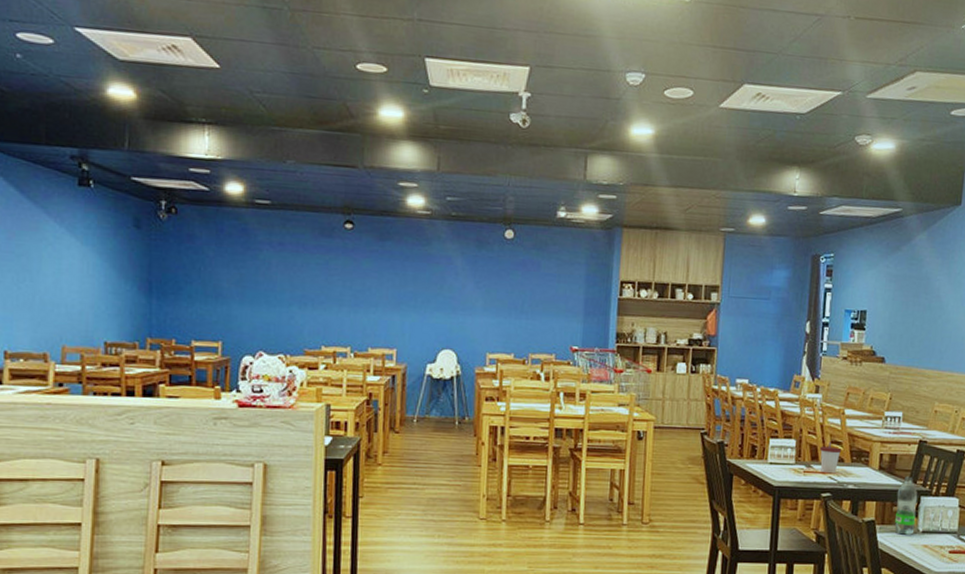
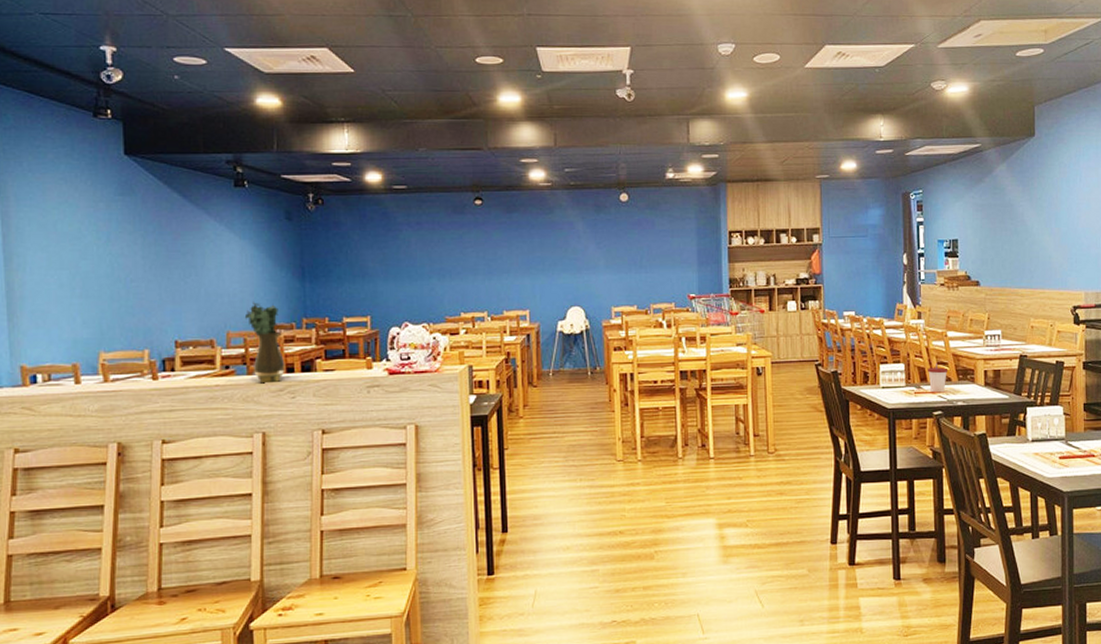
vase: none [82,315,125,407] -> present [244,302,285,384]
bottle: present [894,476,918,535] -> none [1004,389,1024,445]

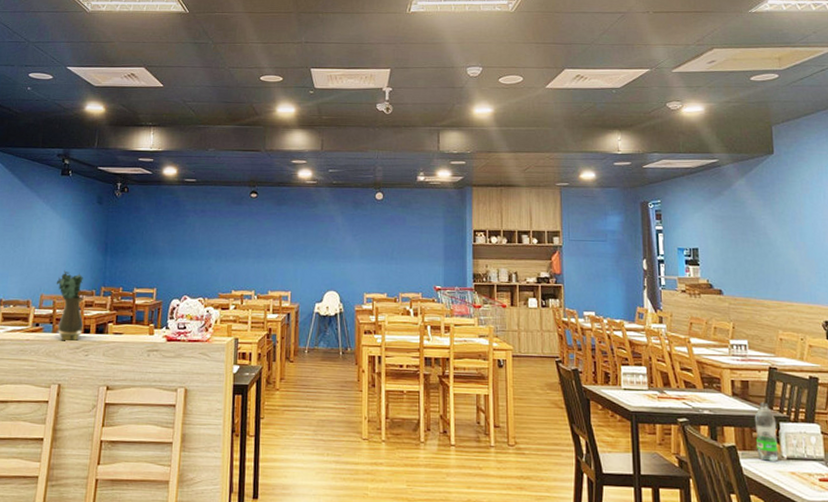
cup: present [928,362,948,393] -> none [671,368,693,400]
bottle: none [1004,389,1024,445] -> present [754,402,779,461]

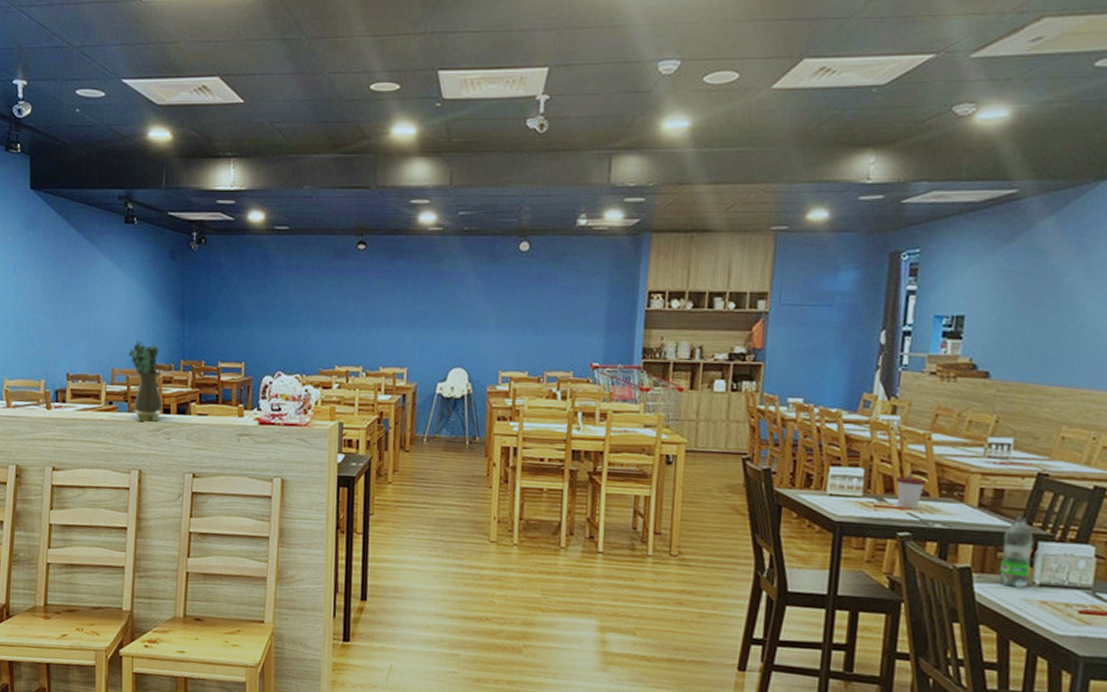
cup: none [671,368,693,400] -> present [896,471,927,510]

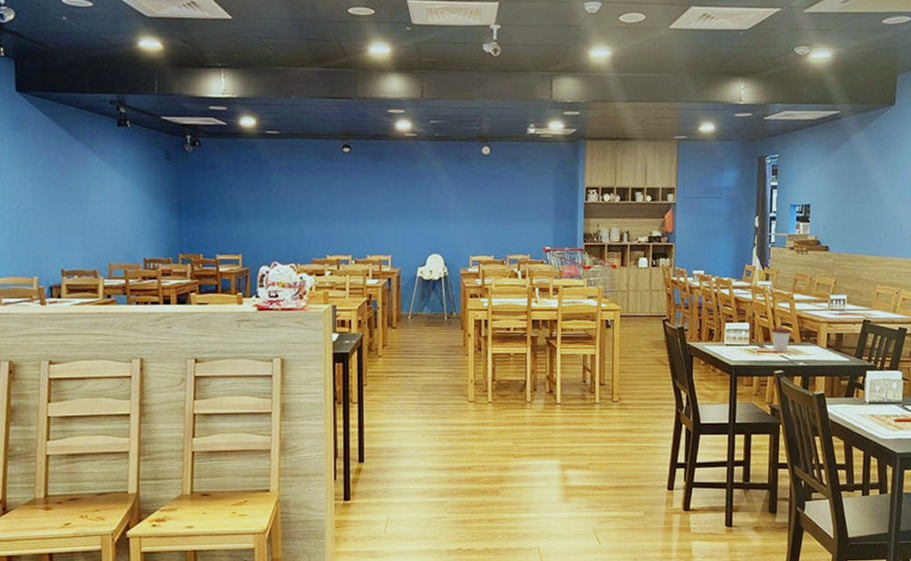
vase: present [128,340,163,423] -> none [125,236,162,314]
bottle: present [998,516,1034,588] -> none [842,353,864,406]

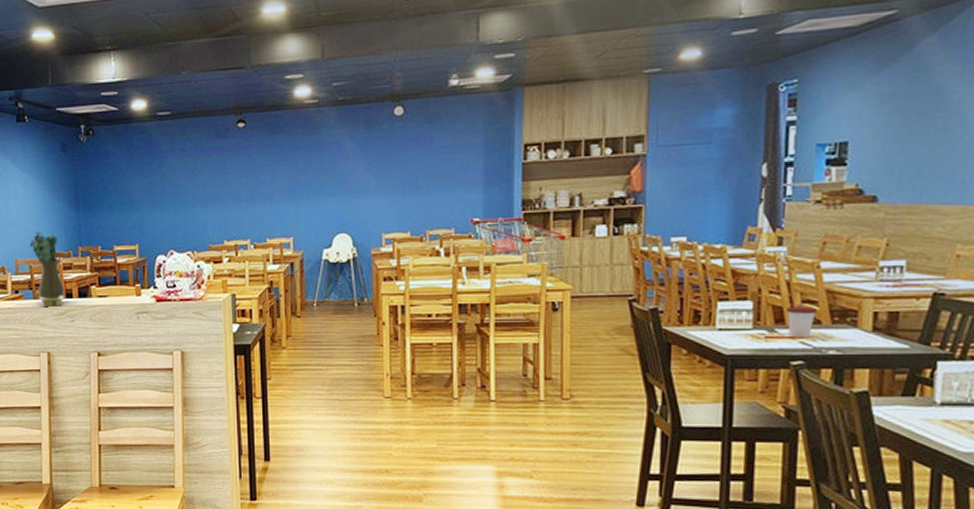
vase: none [125,236,162,314] -> present [29,231,65,308]

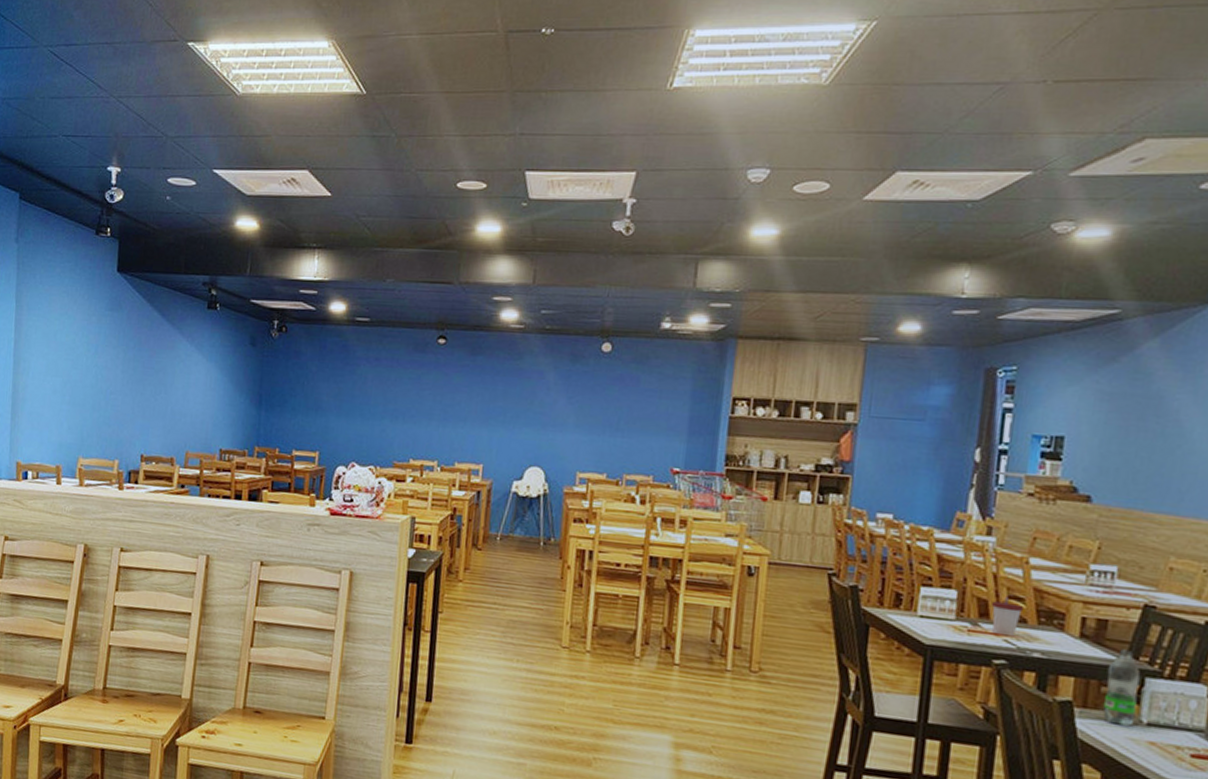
vase: present [29,231,65,308] -> none [203,425,235,508]
bottle: none [897,337,933,408] -> present [1102,649,1141,726]

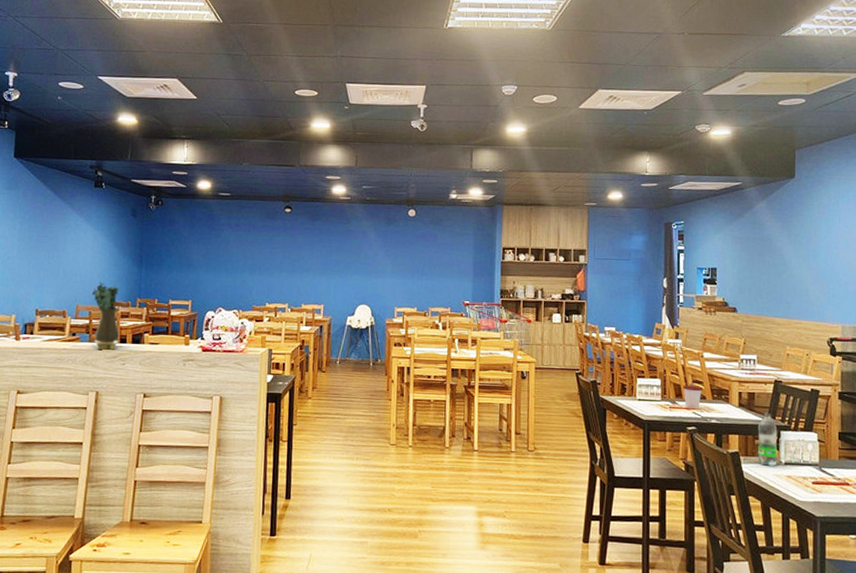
vase: none [203,425,235,508] -> present [91,282,120,351]

